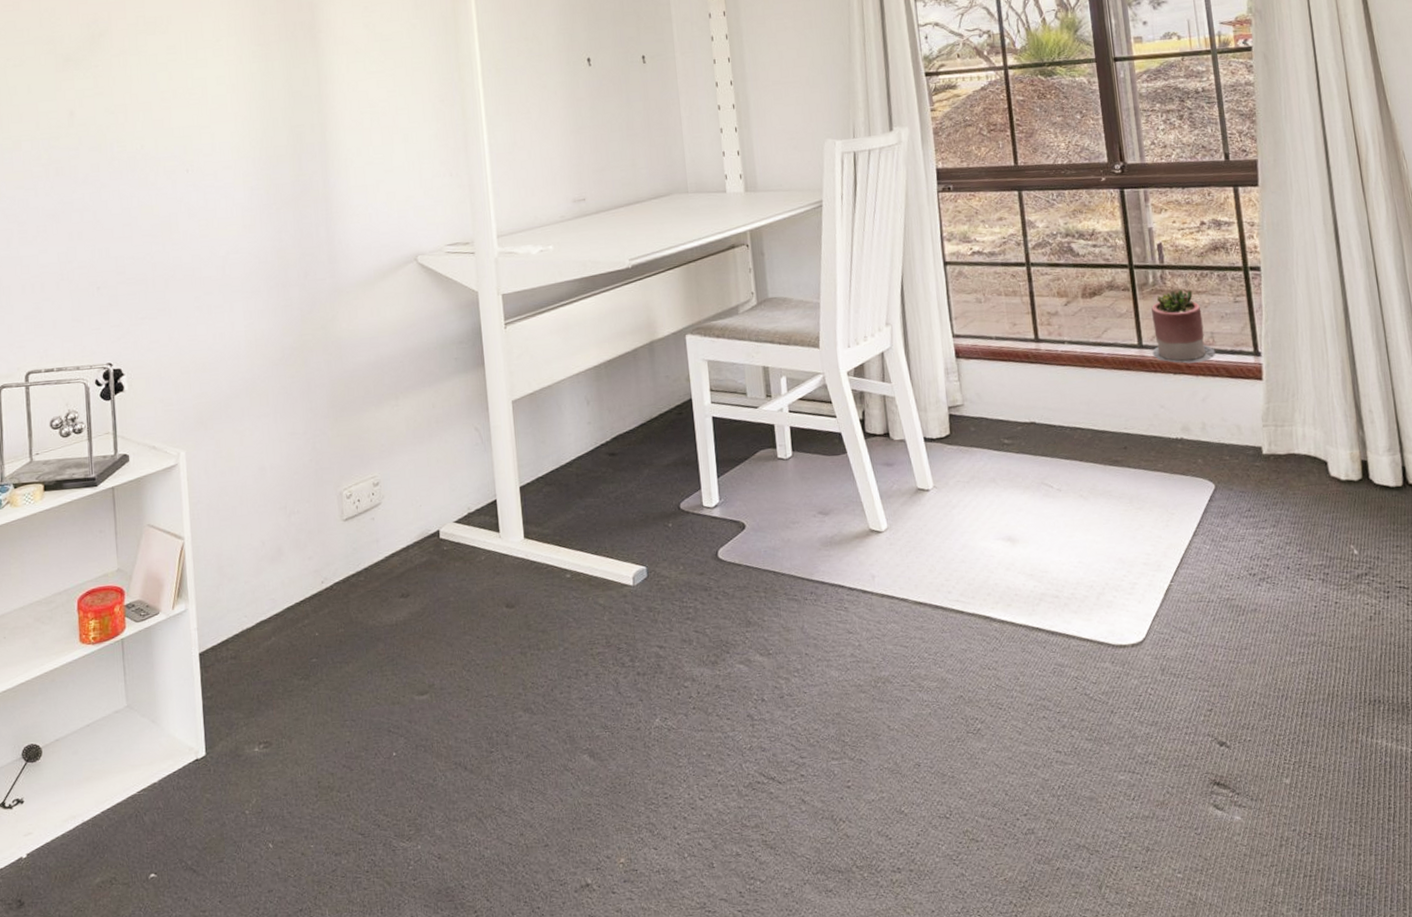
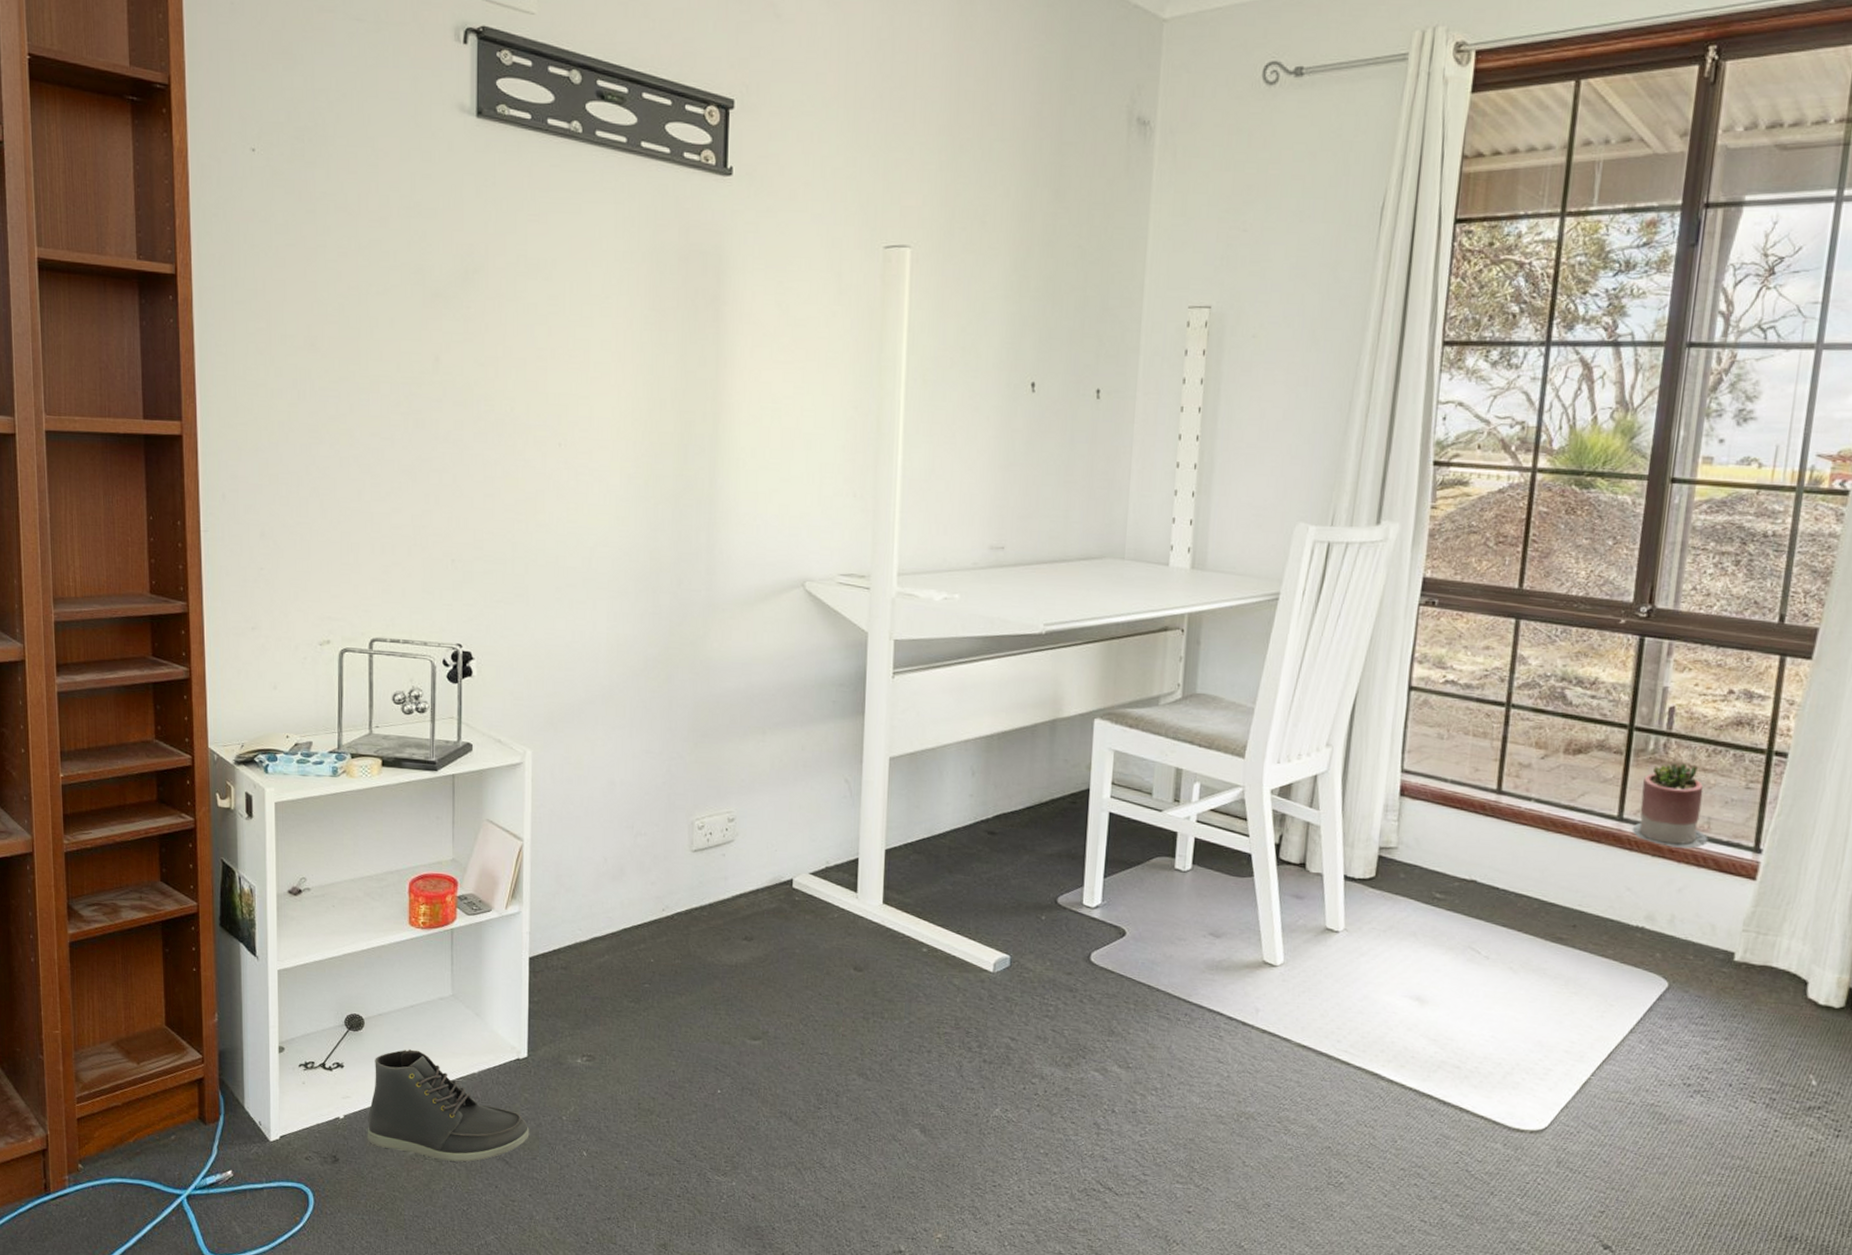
sneaker: none [51,770,215,882] -> present [367,1049,530,1162]

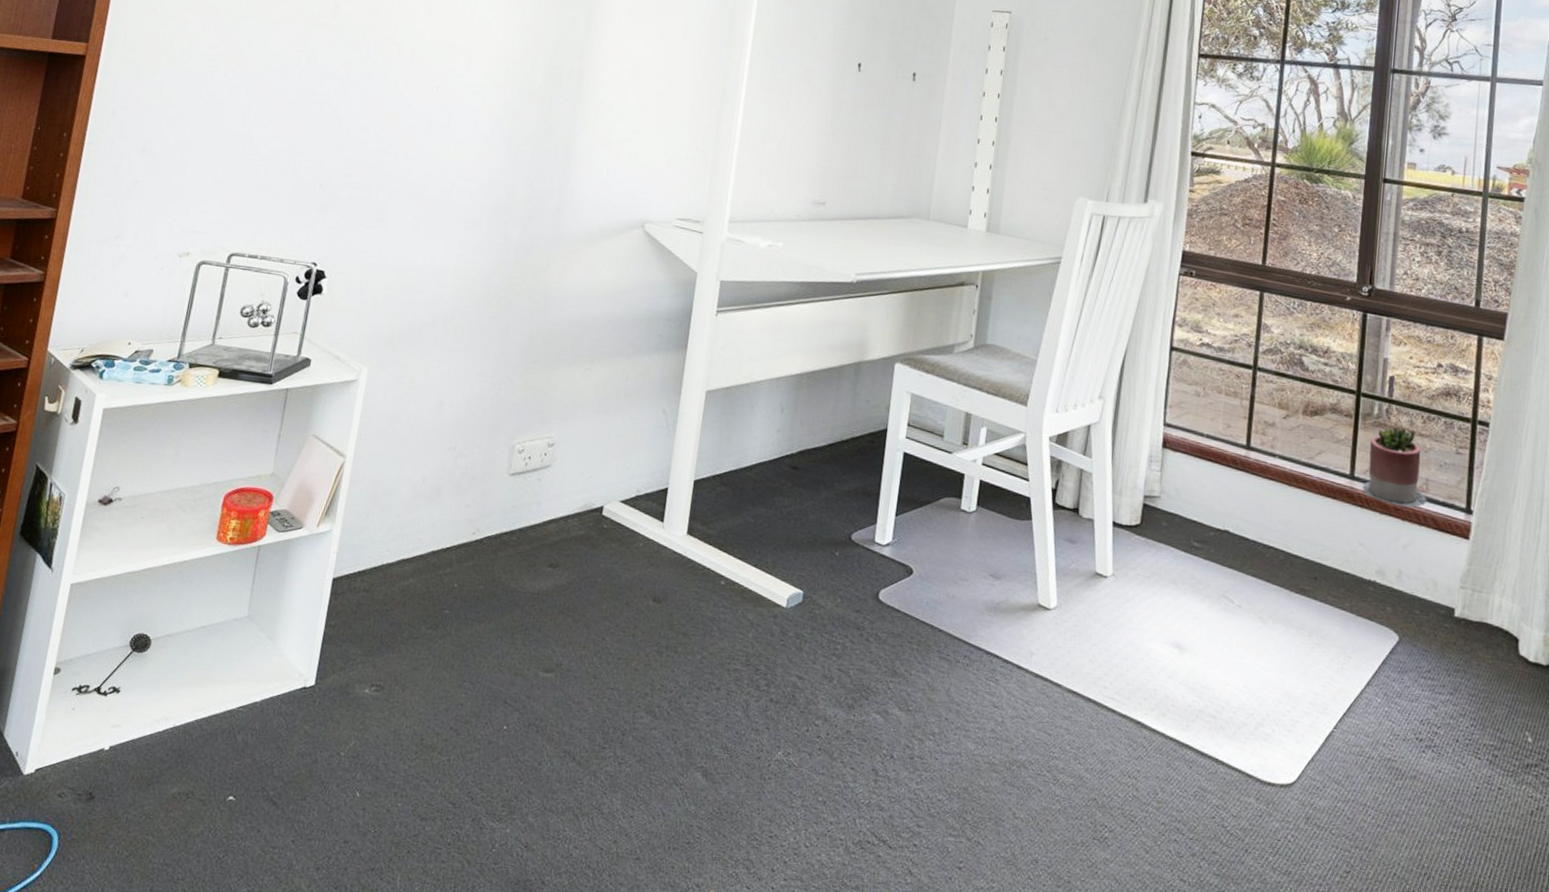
sneaker: present [367,1049,530,1162] -> none [130,674,305,802]

